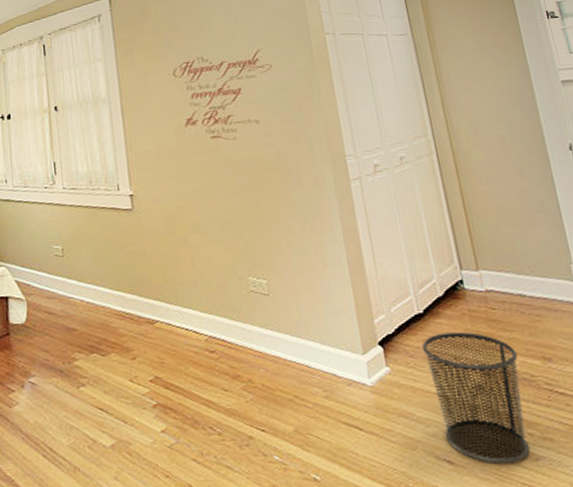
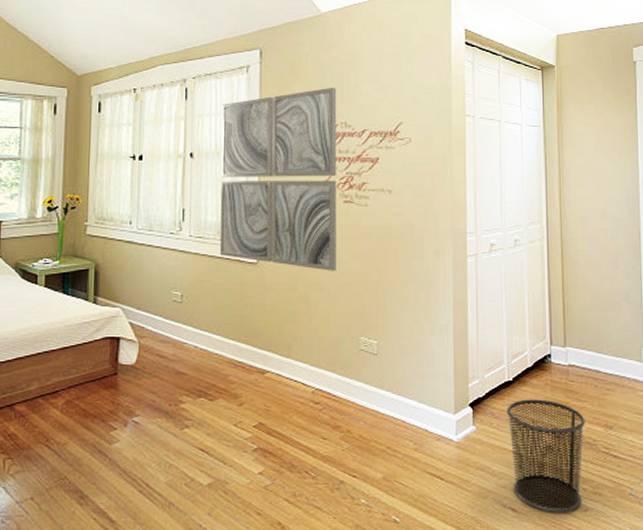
wall art: none [79,24,213,211] -> present [219,87,337,271]

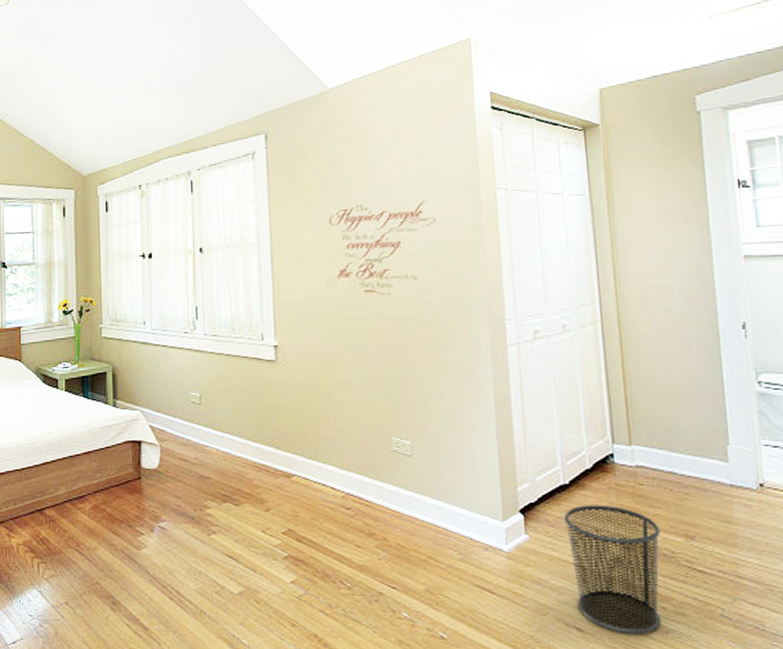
wall art: present [219,87,337,271] -> none [229,168,361,367]

